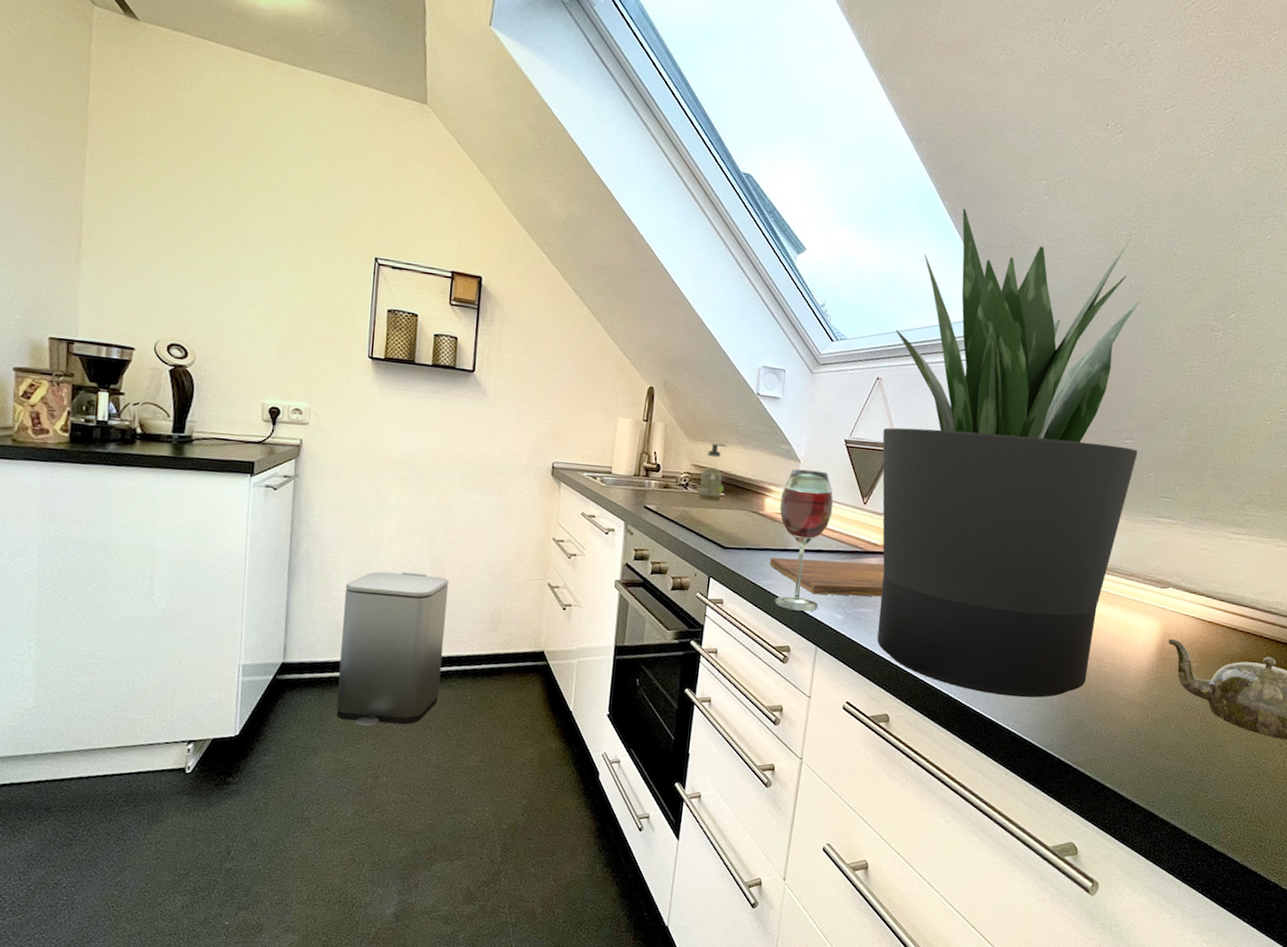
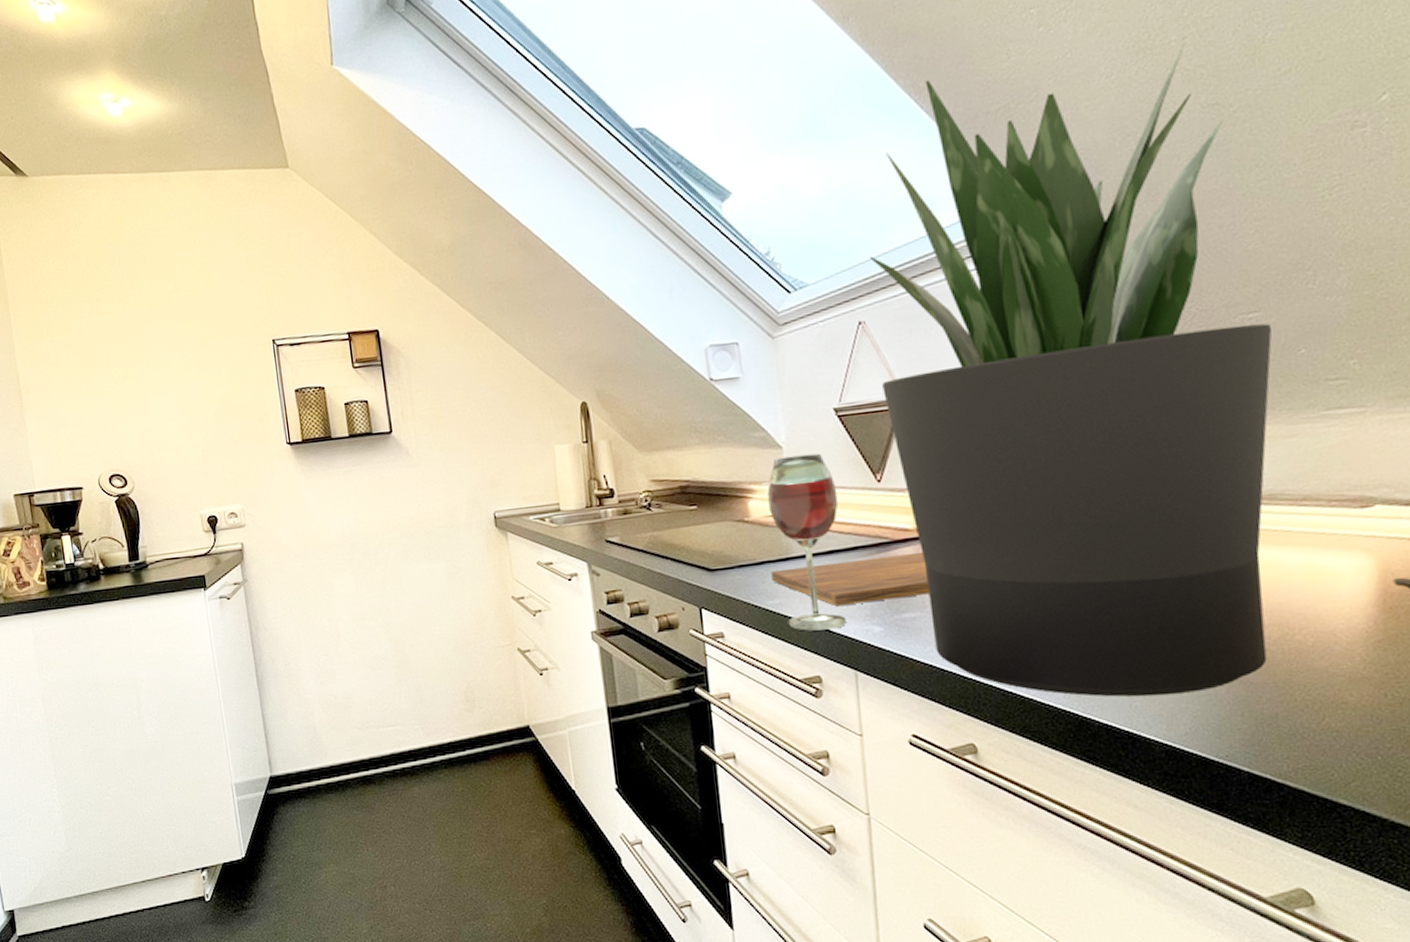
pedal bin: present [336,571,449,727] -> none [313,660,429,835]
soap dispenser: present [698,443,727,502] -> none [661,448,696,519]

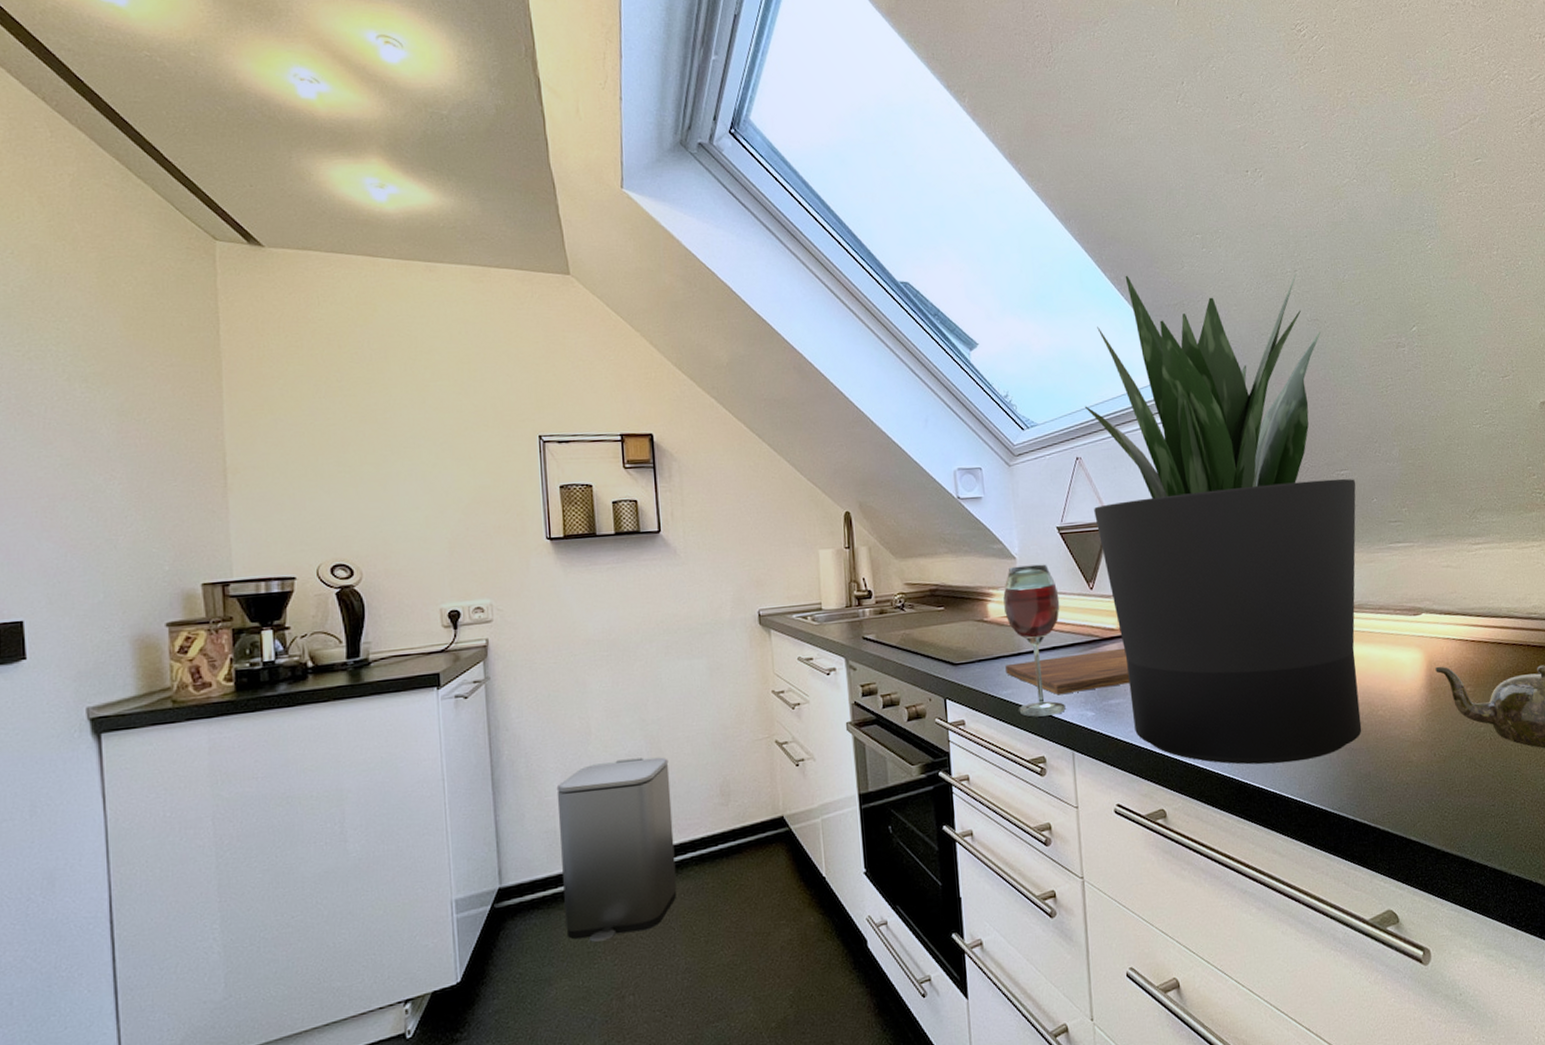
pedal bin: none [313,660,429,835] -> present [556,757,677,944]

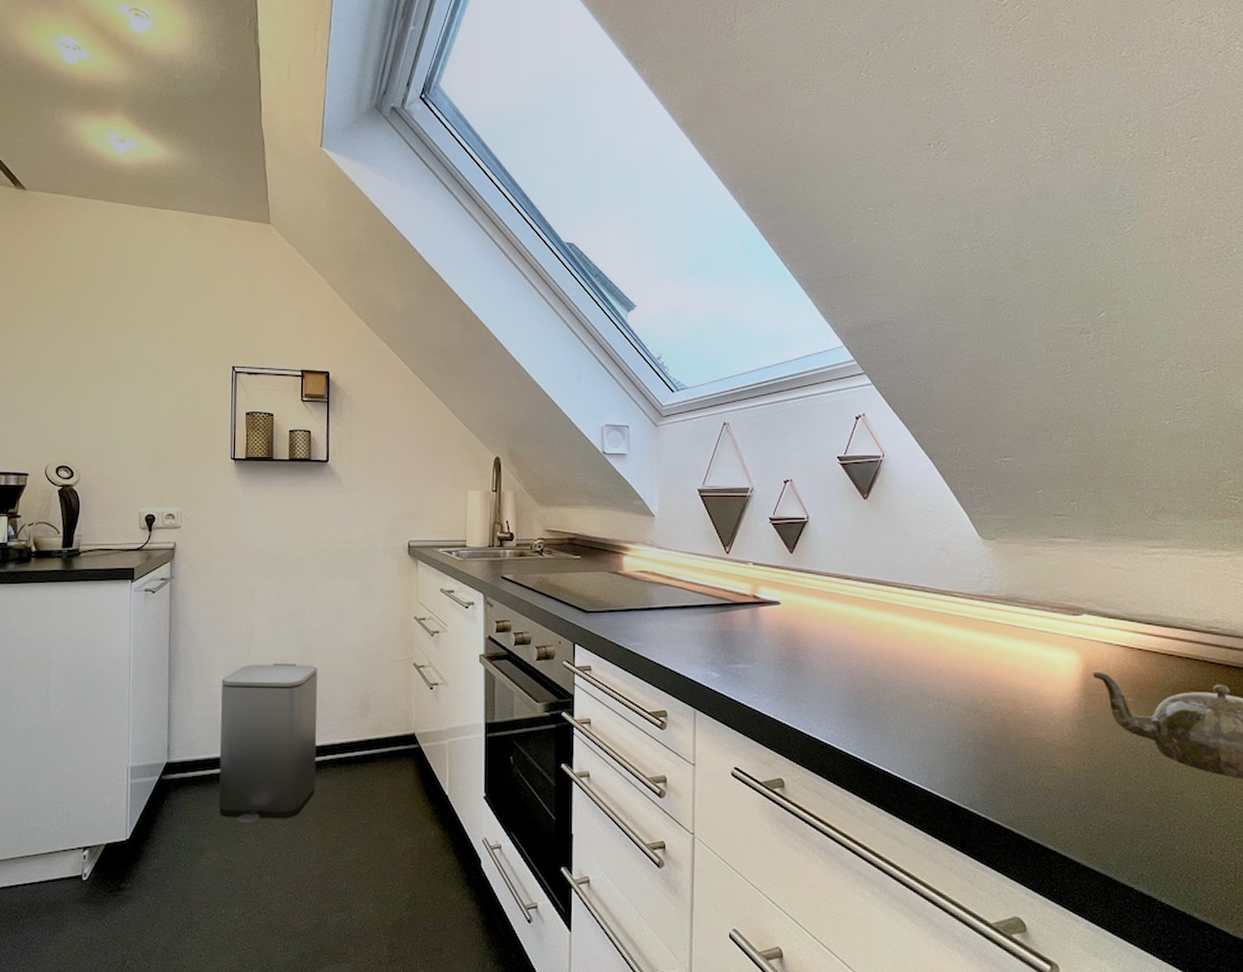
wineglass: present [1003,564,1066,717] -> none [639,524,694,672]
cutting board: present [1005,648,1130,695] -> none [635,614,759,653]
planter: present [1084,274,1362,765] -> none [736,245,1021,750]

